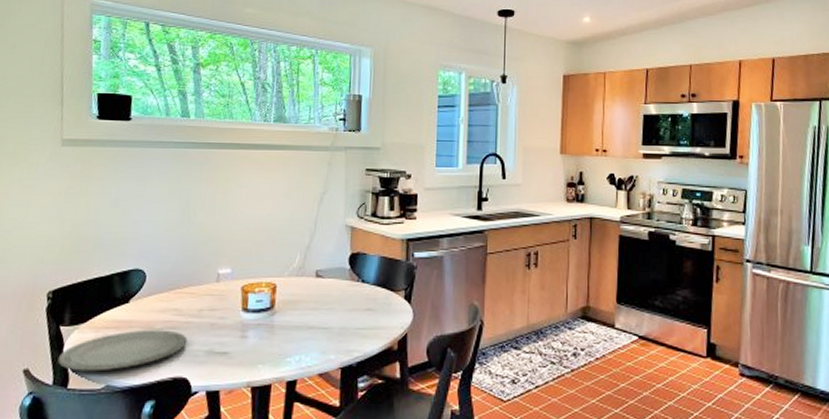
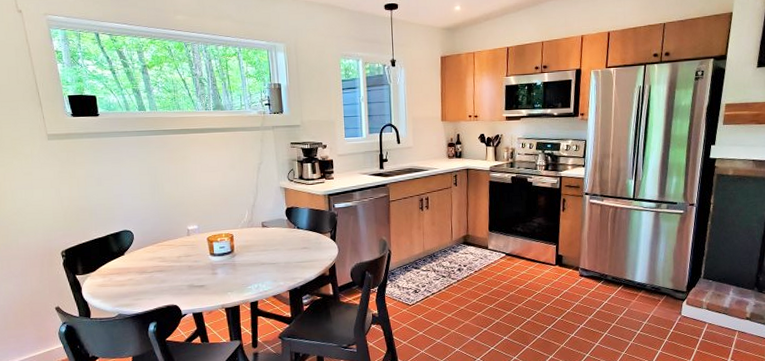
plate: present [57,329,187,372] -> none [79,272,173,306]

